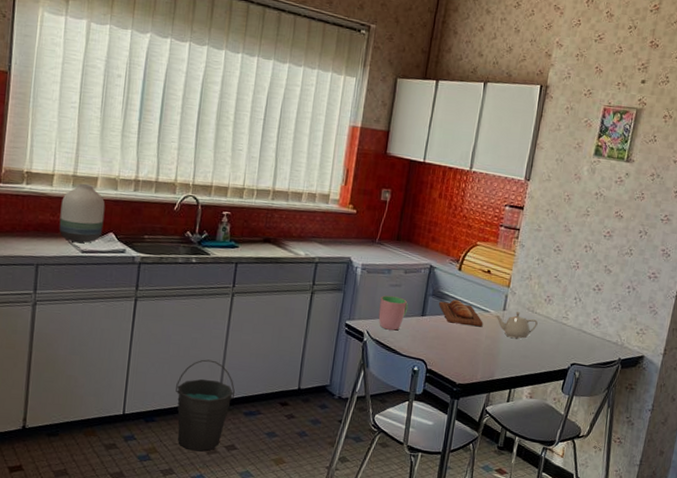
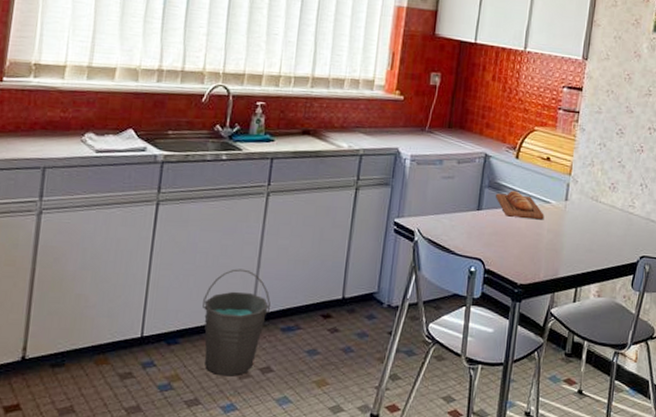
vase: present [59,184,105,243] -> none [70,75,124,141]
cup: present [378,295,409,331] -> none [430,189,463,228]
teapot: present [495,312,538,339] -> none [556,202,603,232]

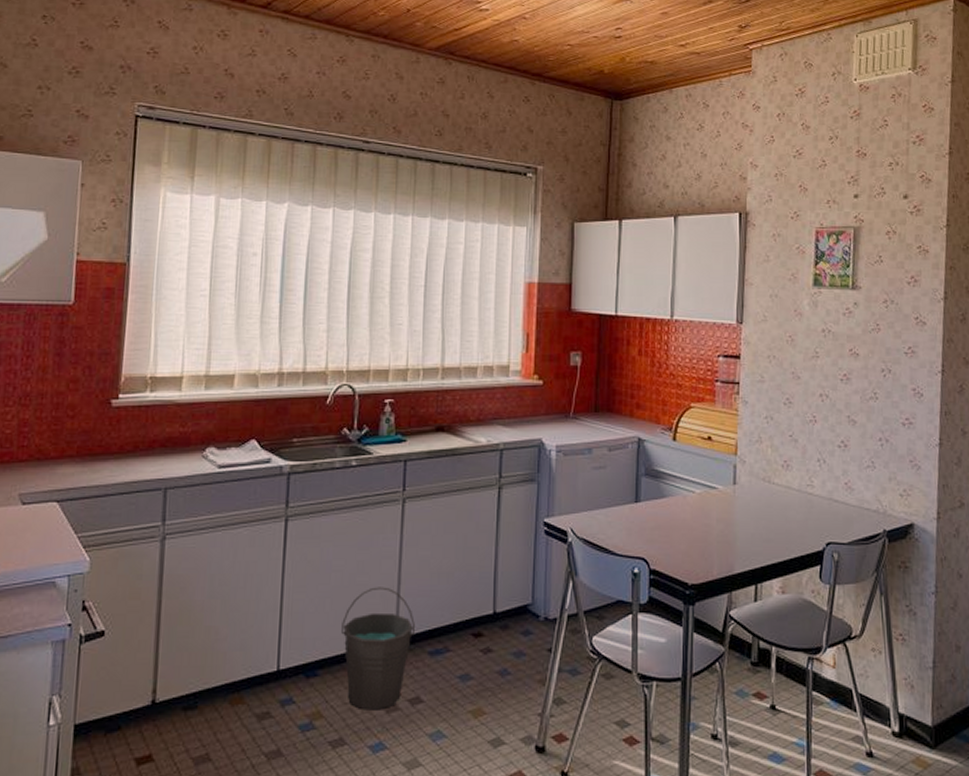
bread loaf: present [496,190,544,220] -> none [655,477,711,509]

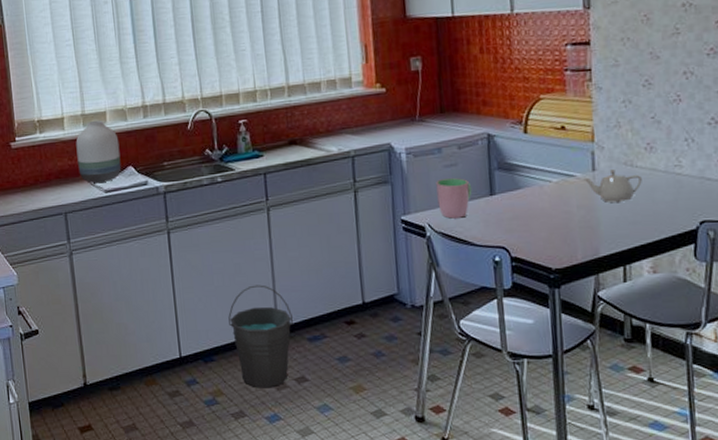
vase: none [190,385,245,455] -> present [76,121,122,183]
cup: none [583,481,618,524] -> present [436,178,473,219]
teapot: none [724,484,777,519] -> present [583,169,642,203]

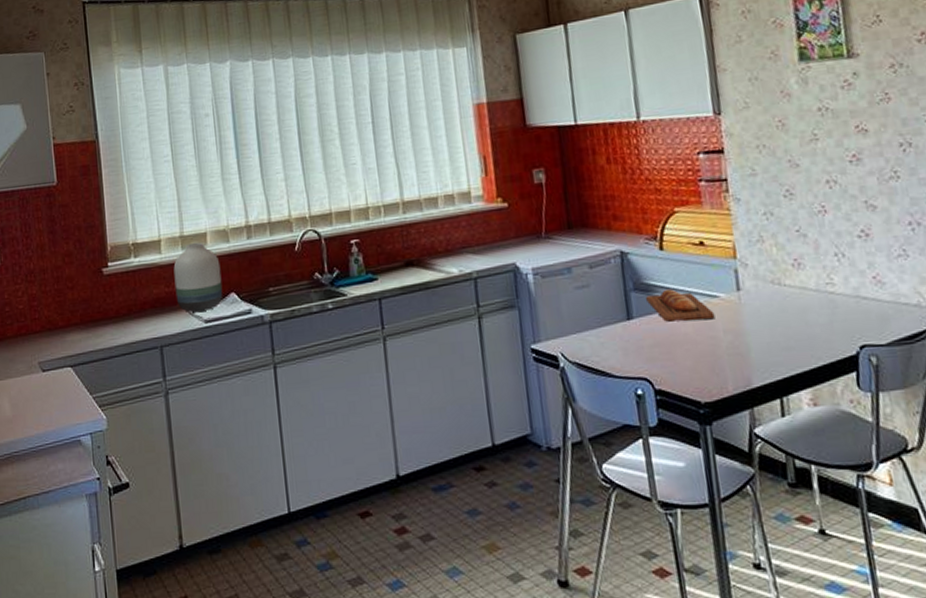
bucket: present [228,284,293,388] -> none [342,426,415,549]
cup: present [436,178,473,219] -> none [567,301,608,347]
bread loaf: none [508,168,571,198] -> present [646,289,715,322]
teapot: present [583,169,642,203] -> none [728,289,793,327]

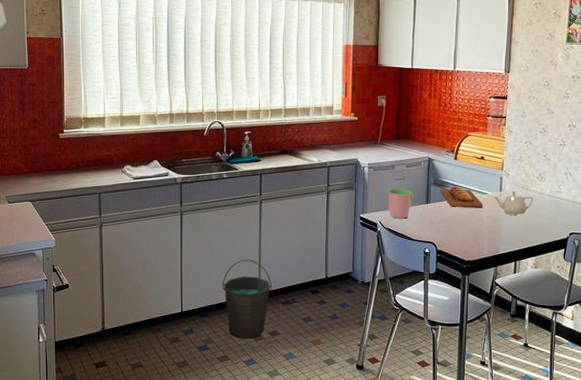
vase: present [173,243,223,312] -> none [113,122,149,171]
bucket: none [342,426,415,549] -> present [222,259,272,339]
cup: none [567,301,608,347] -> present [388,189,414,219]
teapot: none [728,289,793,327] -> present [493,191,533,216]

